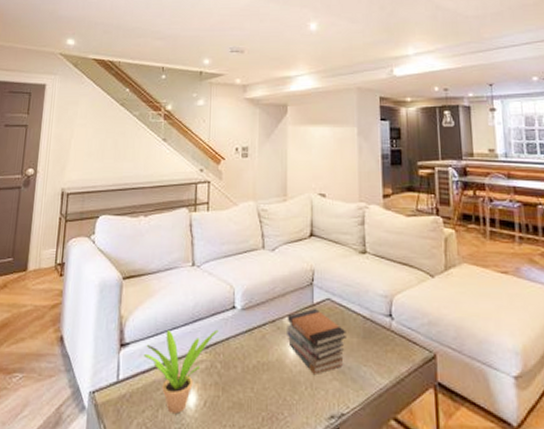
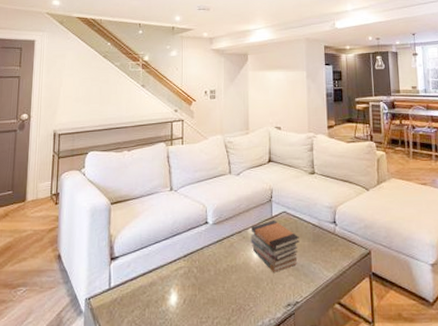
potted plant: present [143,329,219,414] -> none [130,241,194,311]

